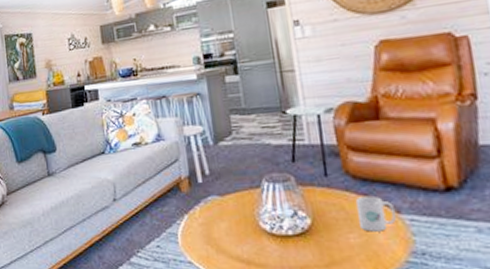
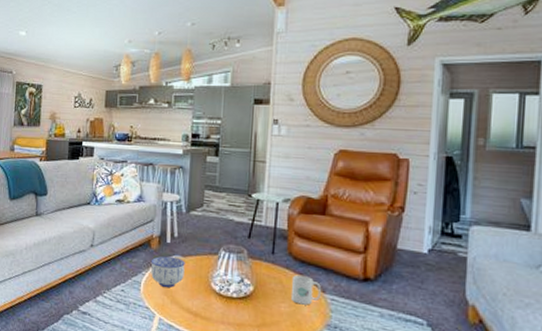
bowl: none [184,198,226,235] -> present [151,256,185,288]

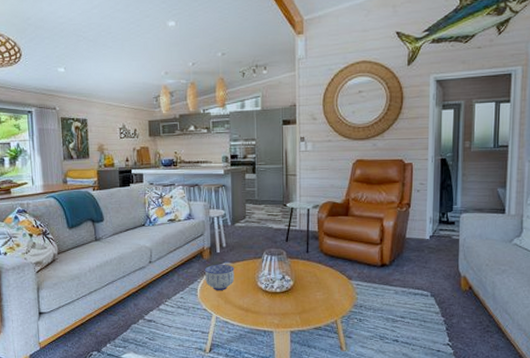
mug: present [290,274,322,305] -> none [324,267,349,291]

